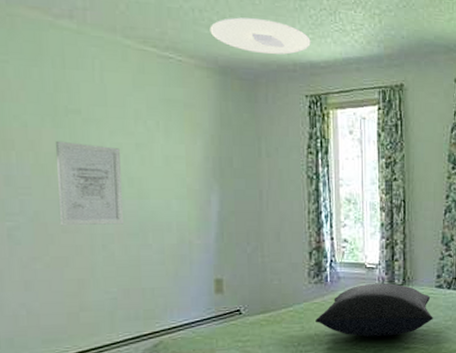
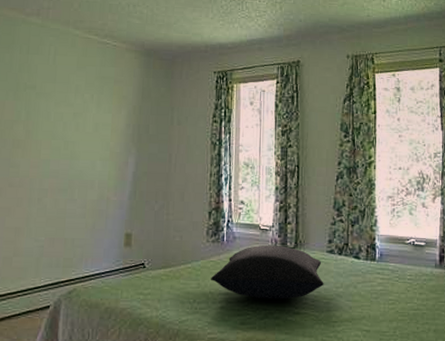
wall art: present [54,140,123,226] -> none [8,110,61,182]
ceiling light: present [210,17,311,55] -> none [140,10,221,39]

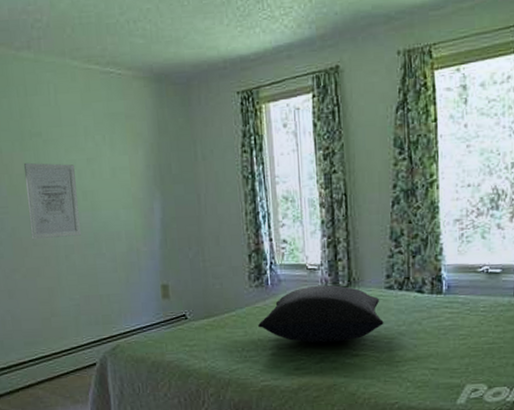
wall art: none [8,110,61,182] -> present [23,162,81,240]

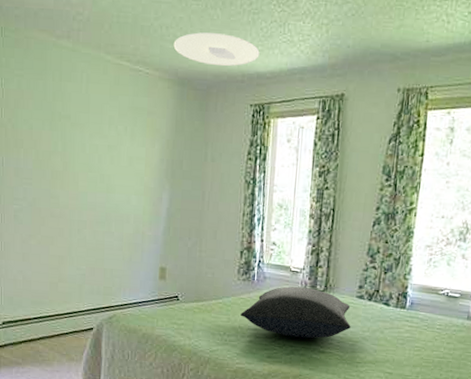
wall art: present [23,162,81,240] -> none [49,141,96,214]
ceiling light: none [144,19,240,56] -> present [173,32,260,67]

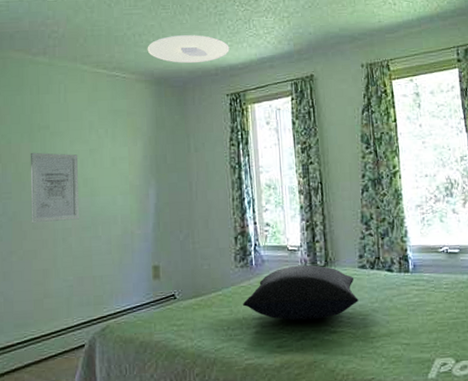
wall art: none [49,141,96,214] -> present [30,152,79,224]

